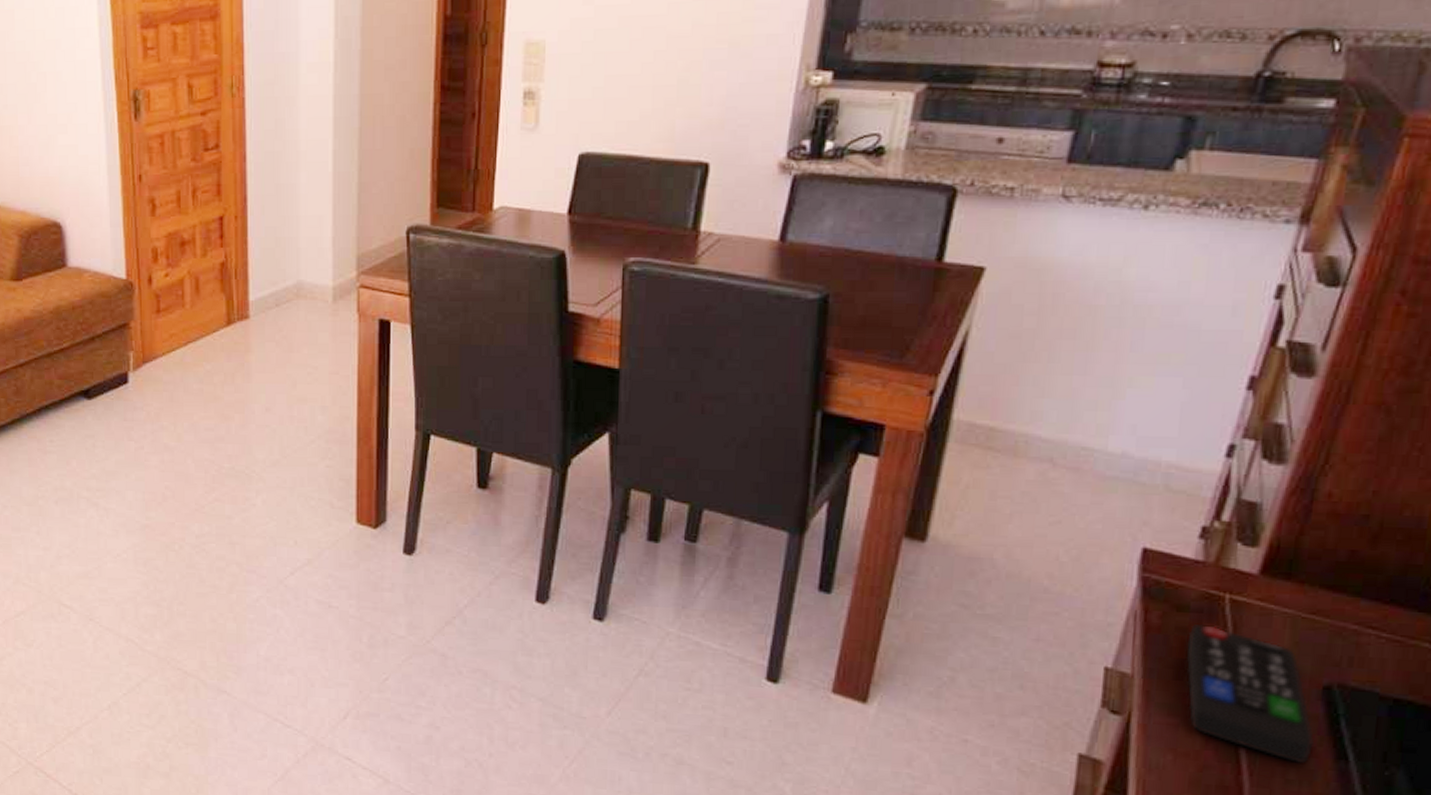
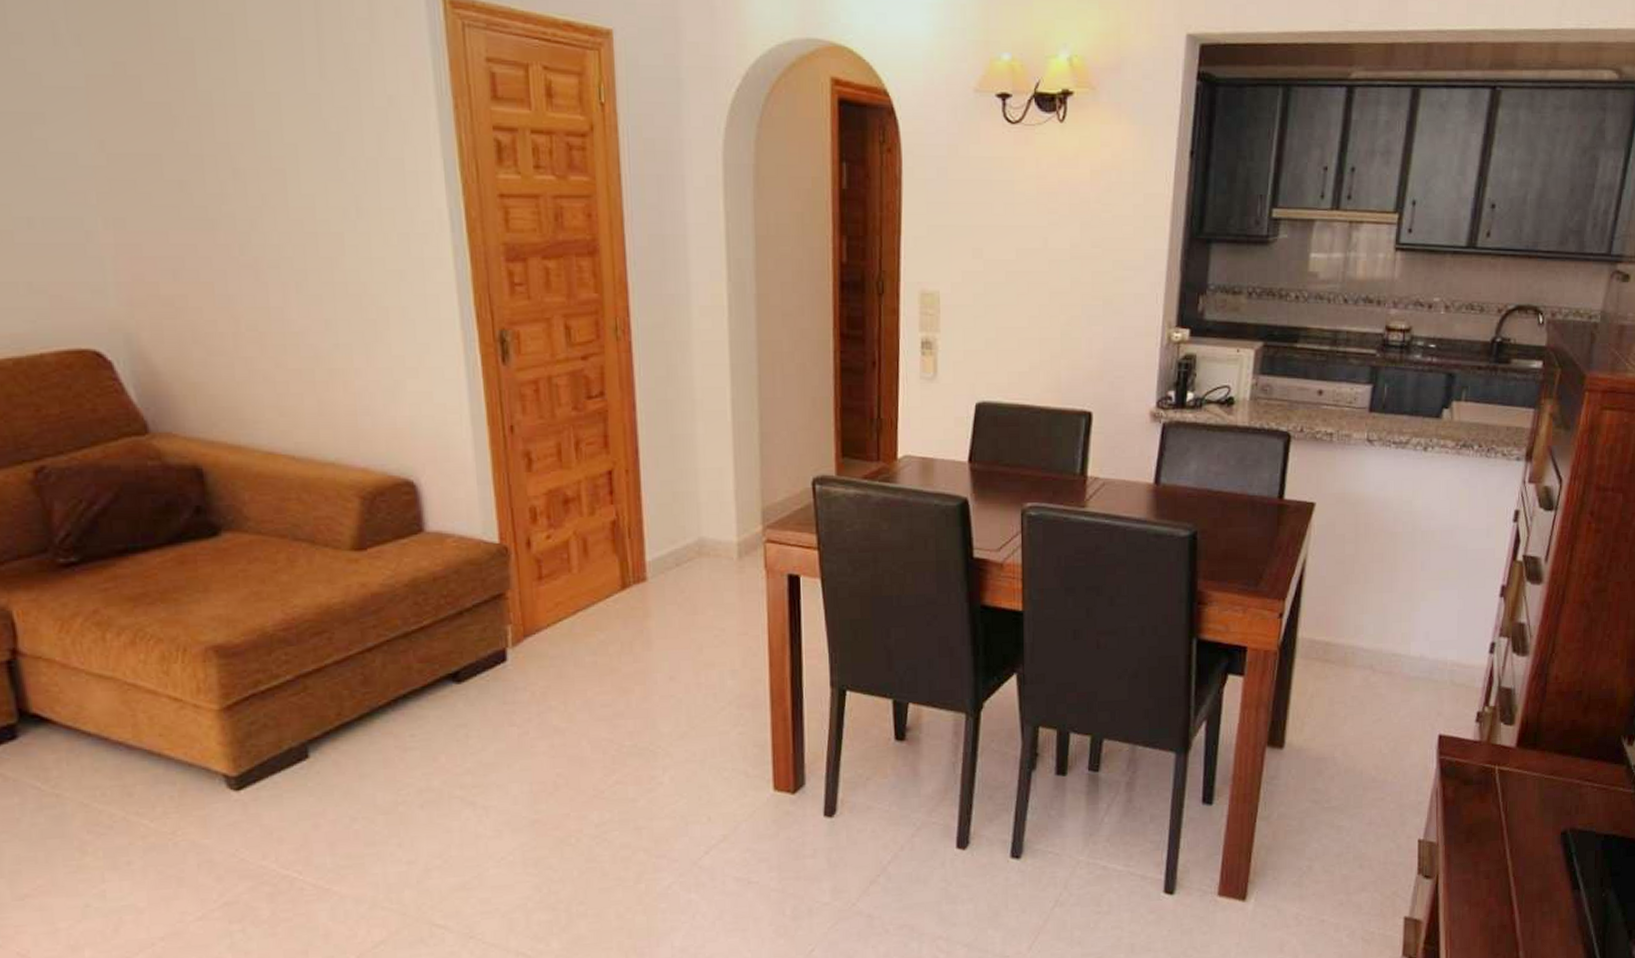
remote control: present [1186,623,1314,764] -> none [1472,793,1558,898]

